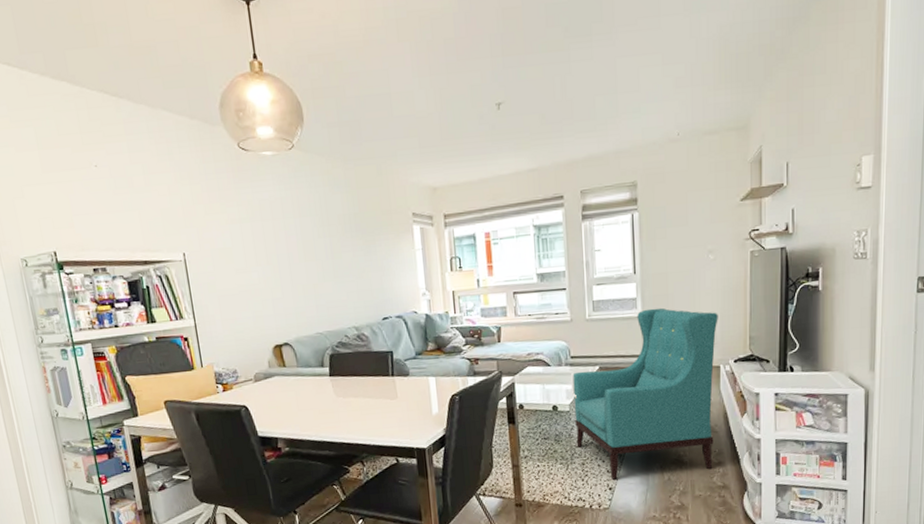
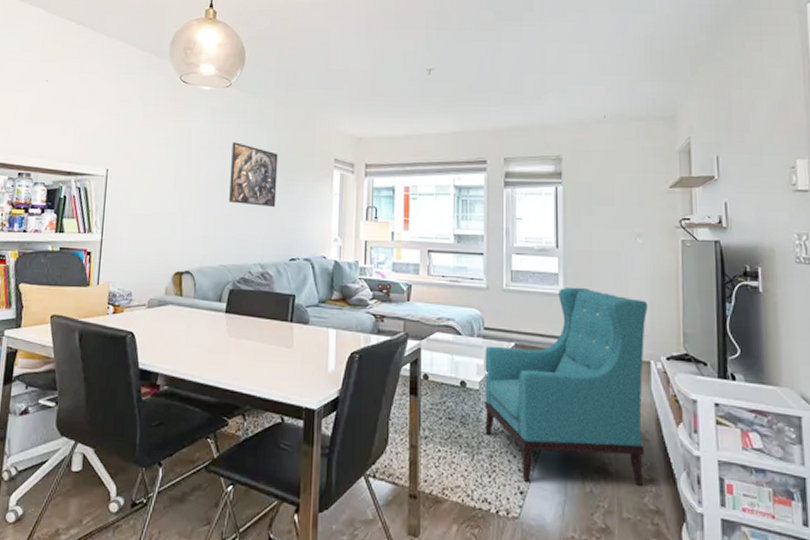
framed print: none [306,208,361,272] -> present [229,142,278,208]

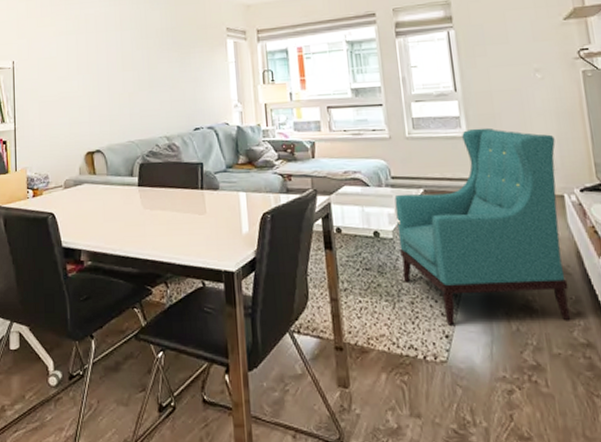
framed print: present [229,142,278,208] -> none [127,22,175,82]

